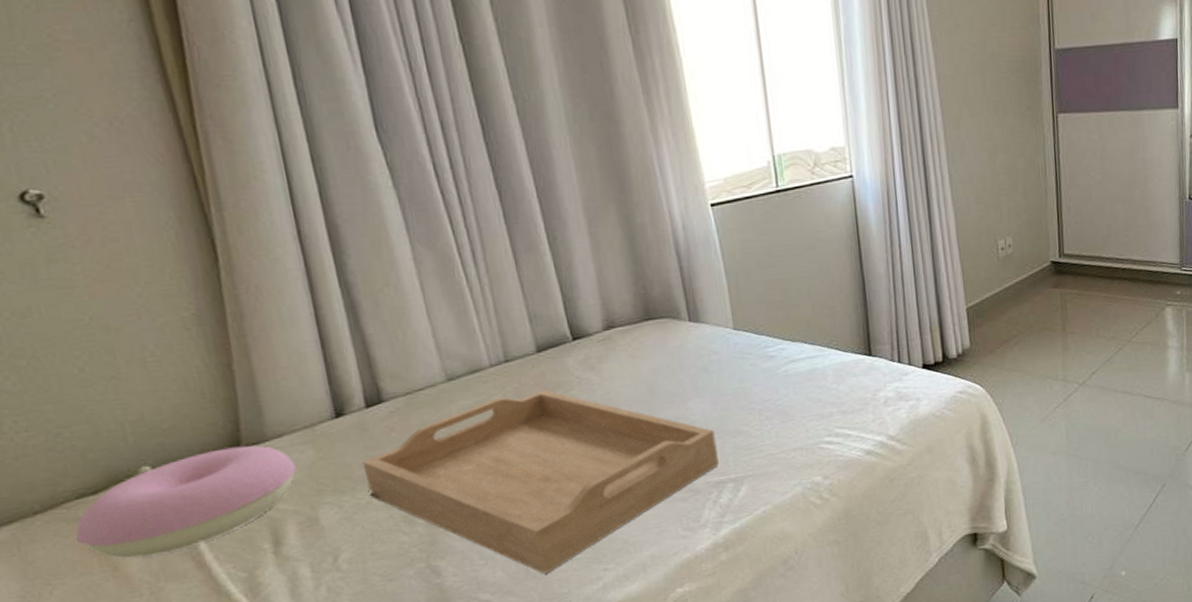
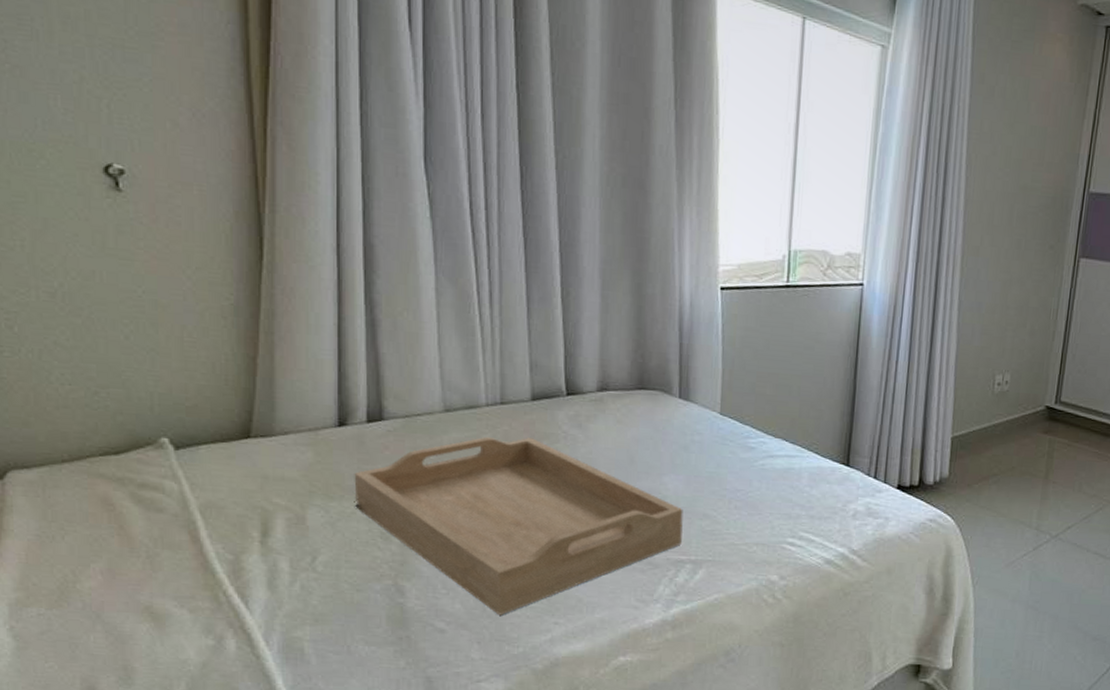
cushion: present [75,445,297,559] -> none [94,434,295,522]

